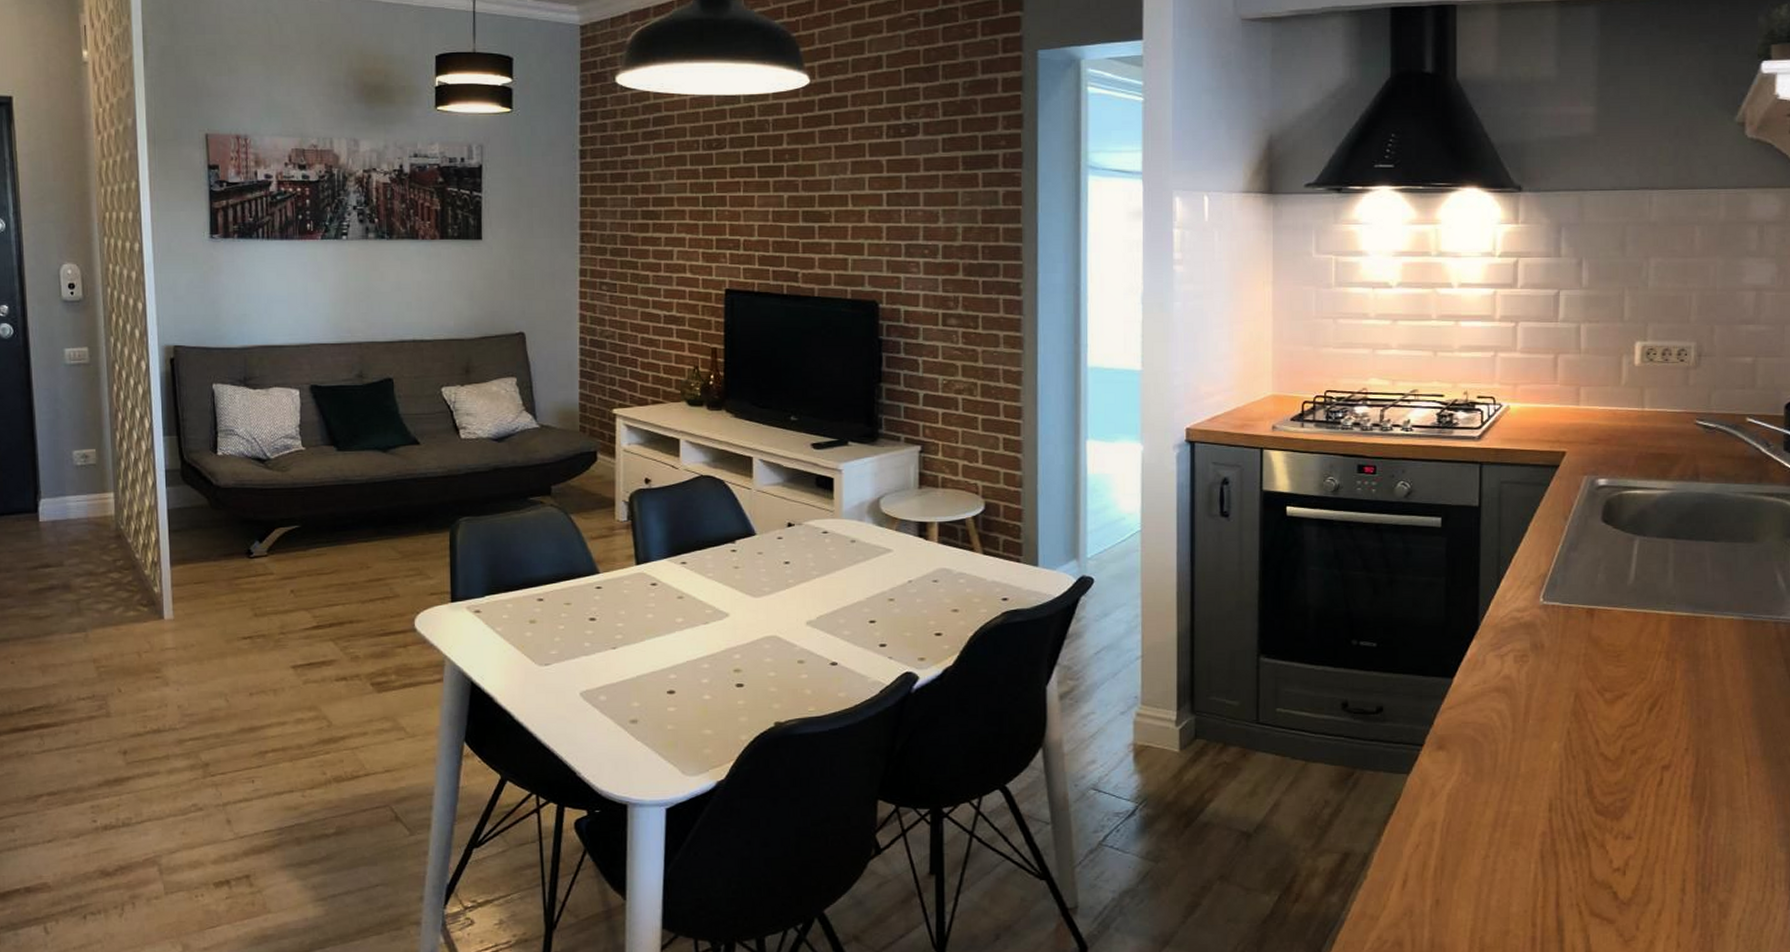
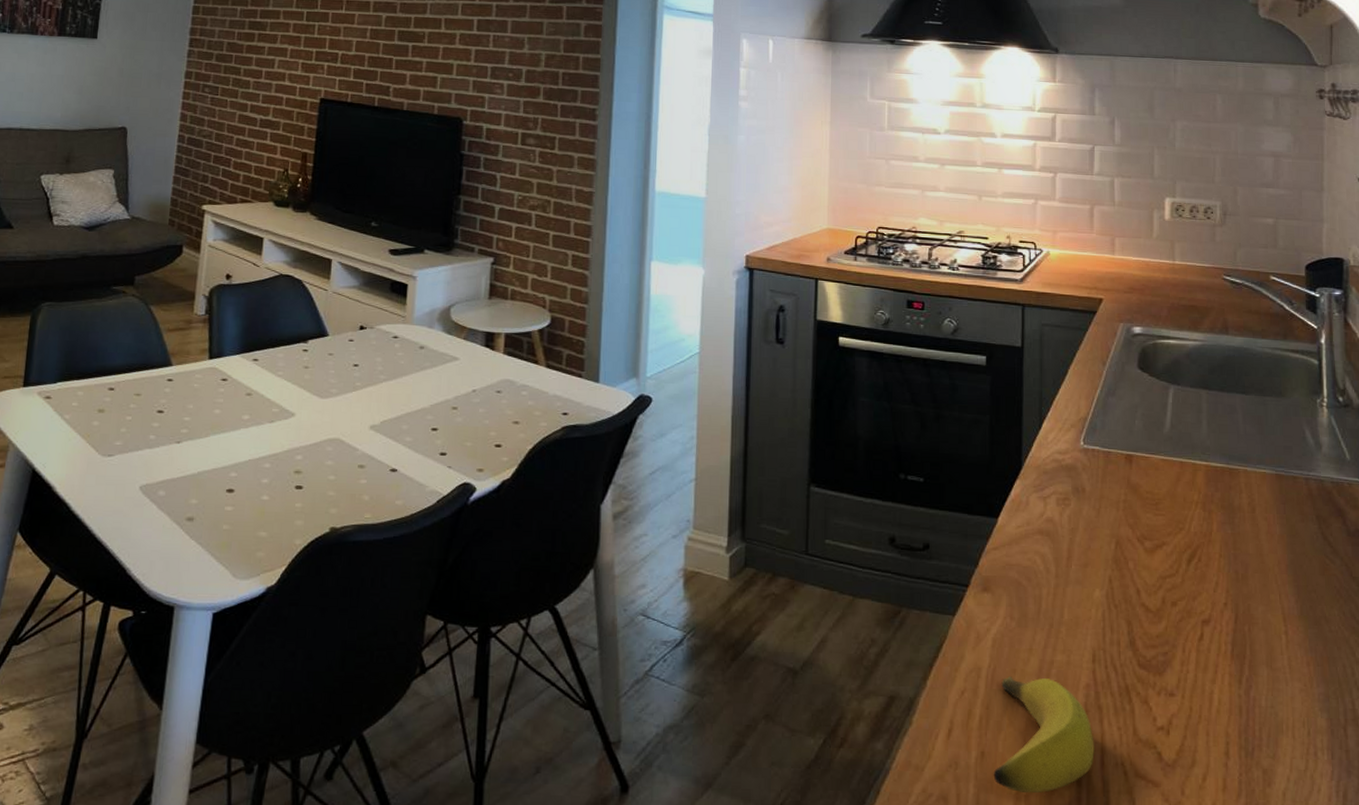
banana: none [1448,828,1550,936] -> present [993,676,1094,794]

